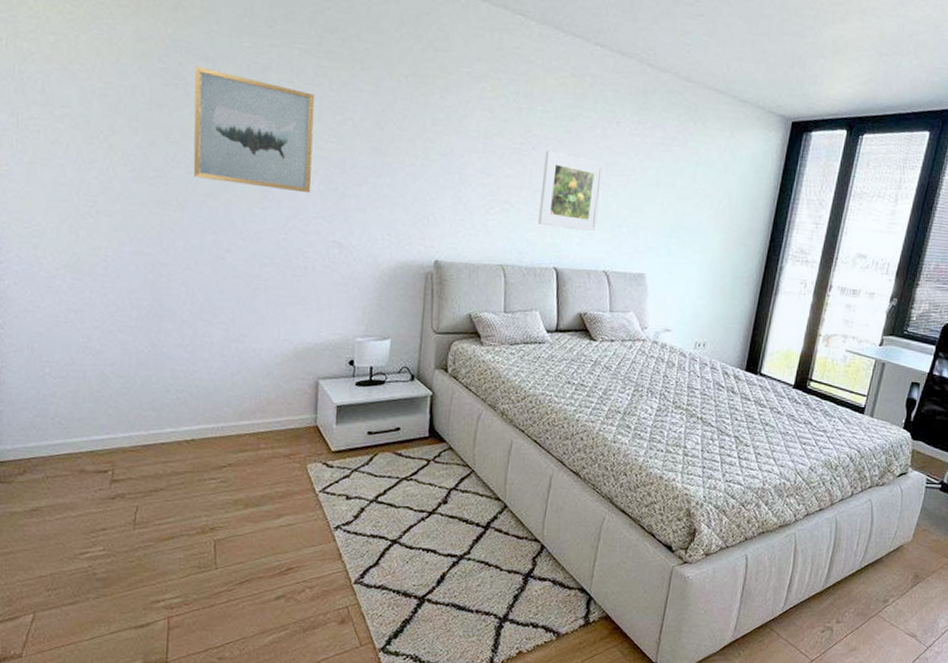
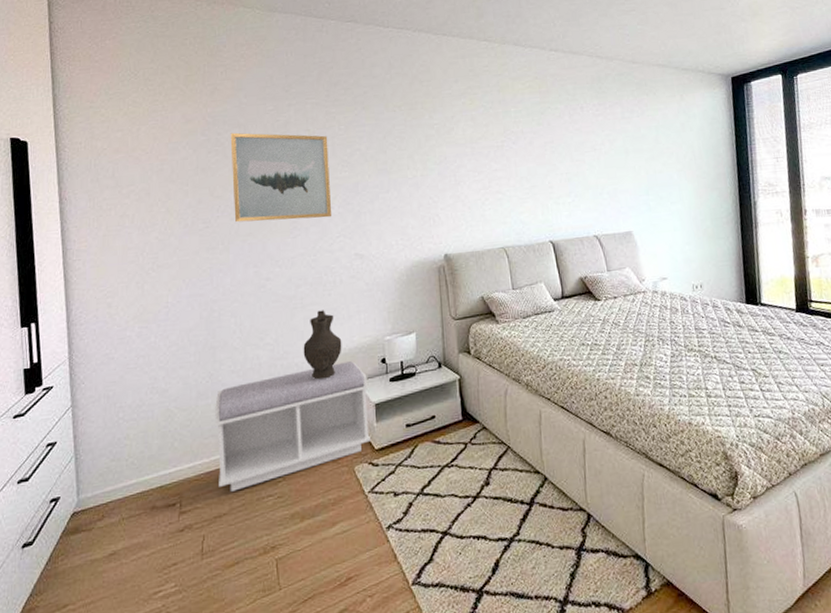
bench: none [156,356,331,469] -> present [215,361,372,491]
decorative vase: none [262,296,307,371] -> present [303,310,342,380]
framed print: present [538,150,605,232] -> none [524,142,581,206]

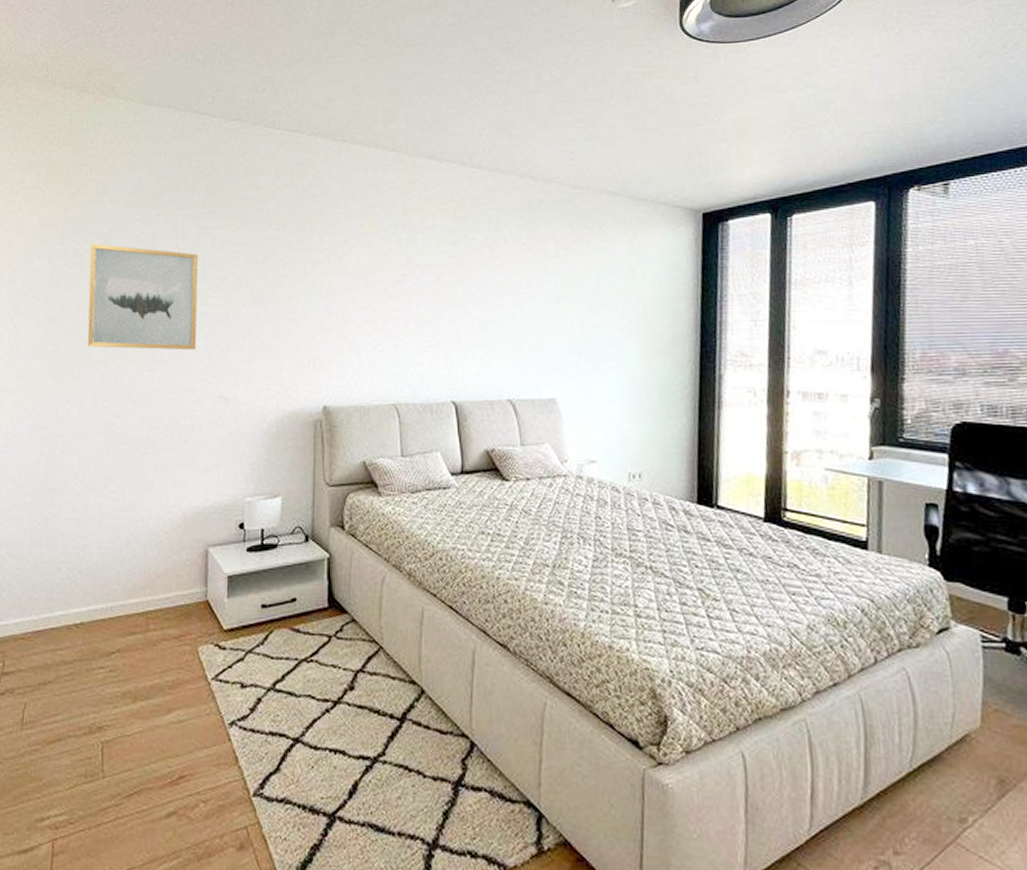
bench: present [215,361,372,491] -> none [46,522,221,657]
decorative vase: present [303,310,342,380] -> none [151,459,196,540]

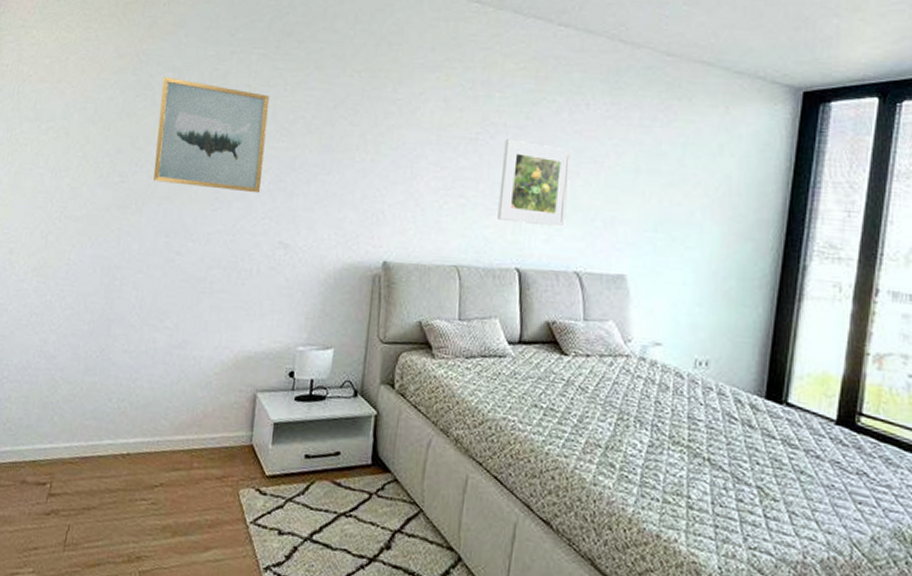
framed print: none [429,278,497,358] -> present [497,139,573,228]

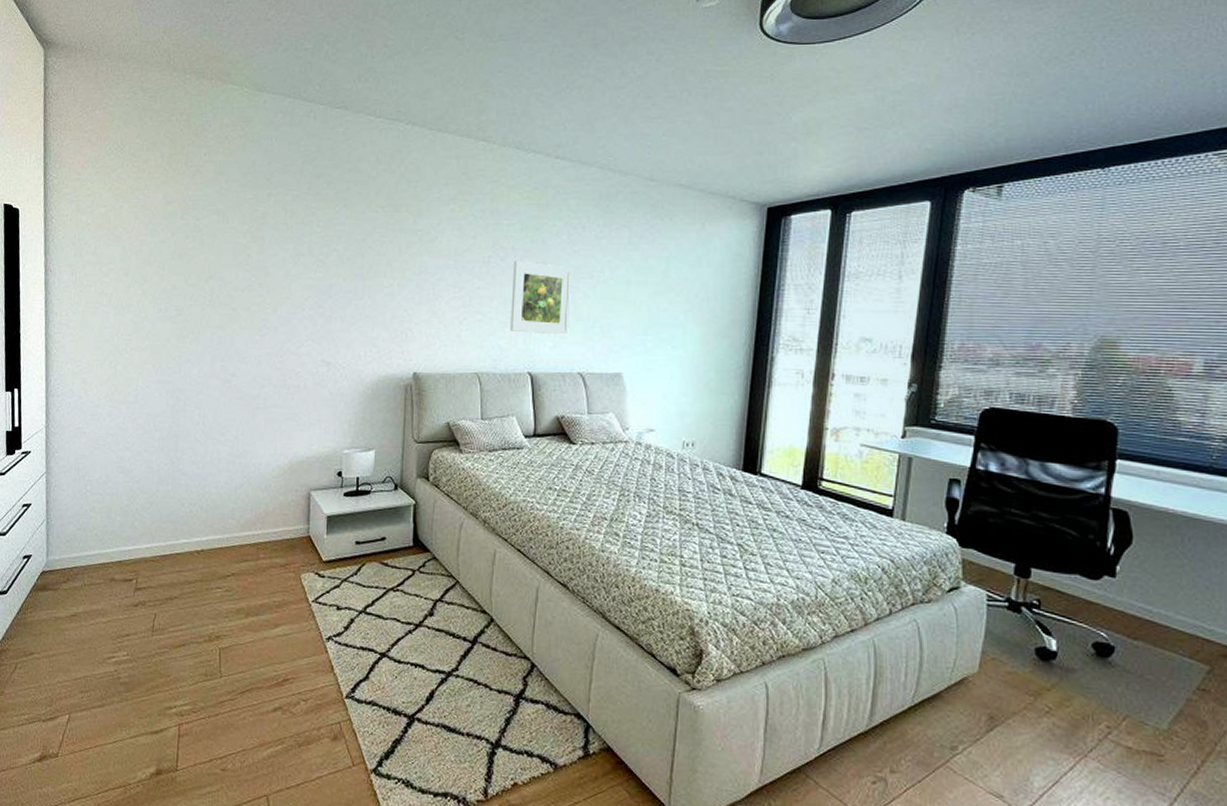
wall art: present [153,76,270,193] -> none [206,219,305,319]

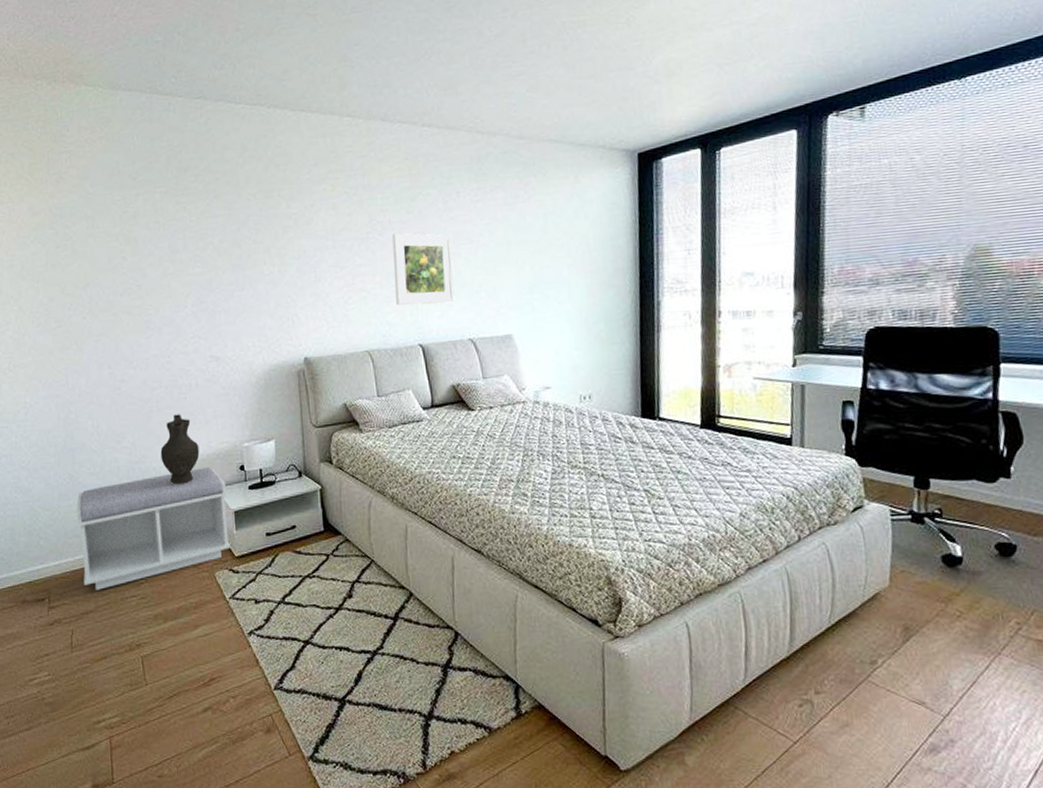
bench: none [172,469,322,578] -> present [77,467,232,590]
decorative vase: none [261,414,300,484] -> present [160,414,200,485]

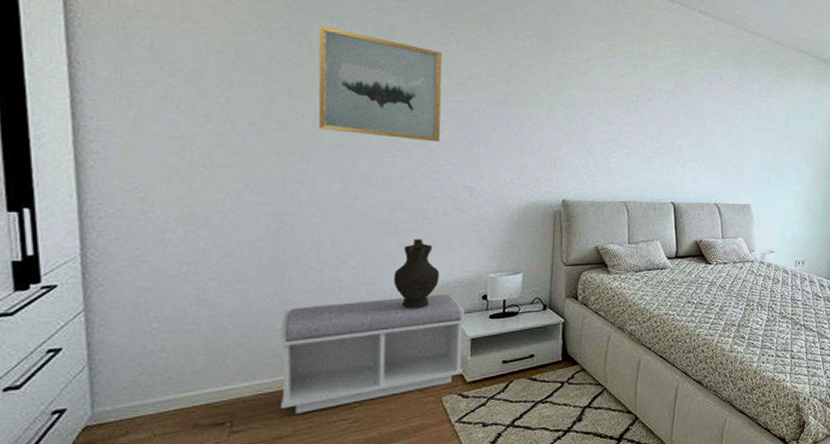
wall art: none [78,225,186,322] -> present [318,25,443,142]
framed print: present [392,233,455,306] -> none [656,101,712,171]

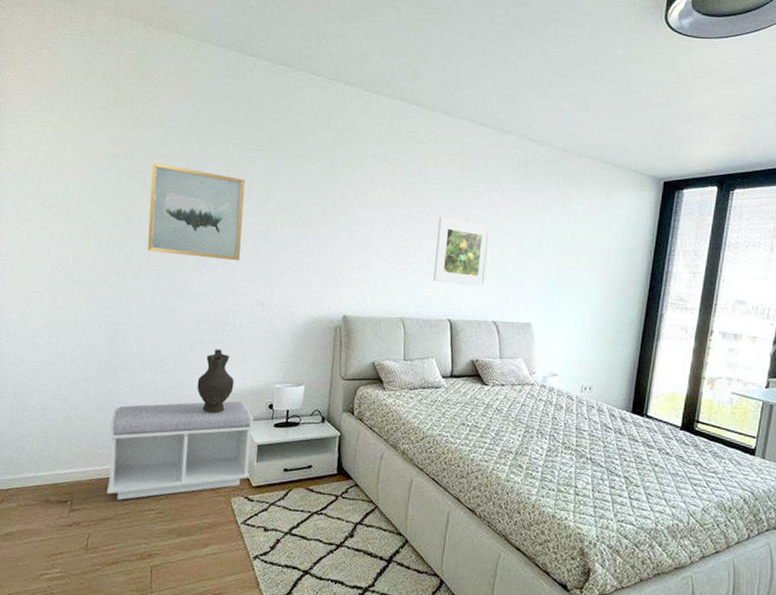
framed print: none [656,101,712,171] -> present [433,217,492,287]

